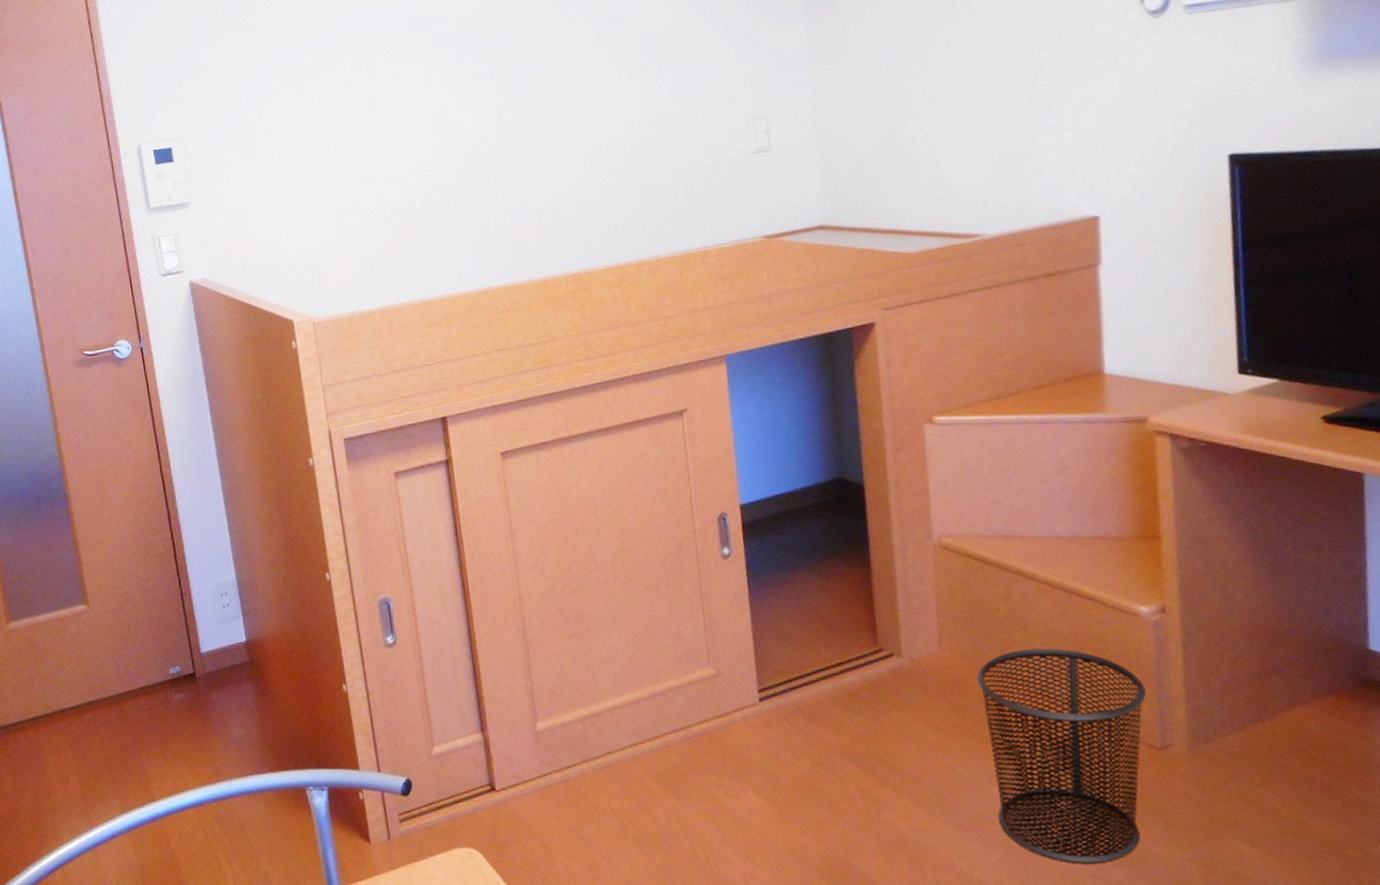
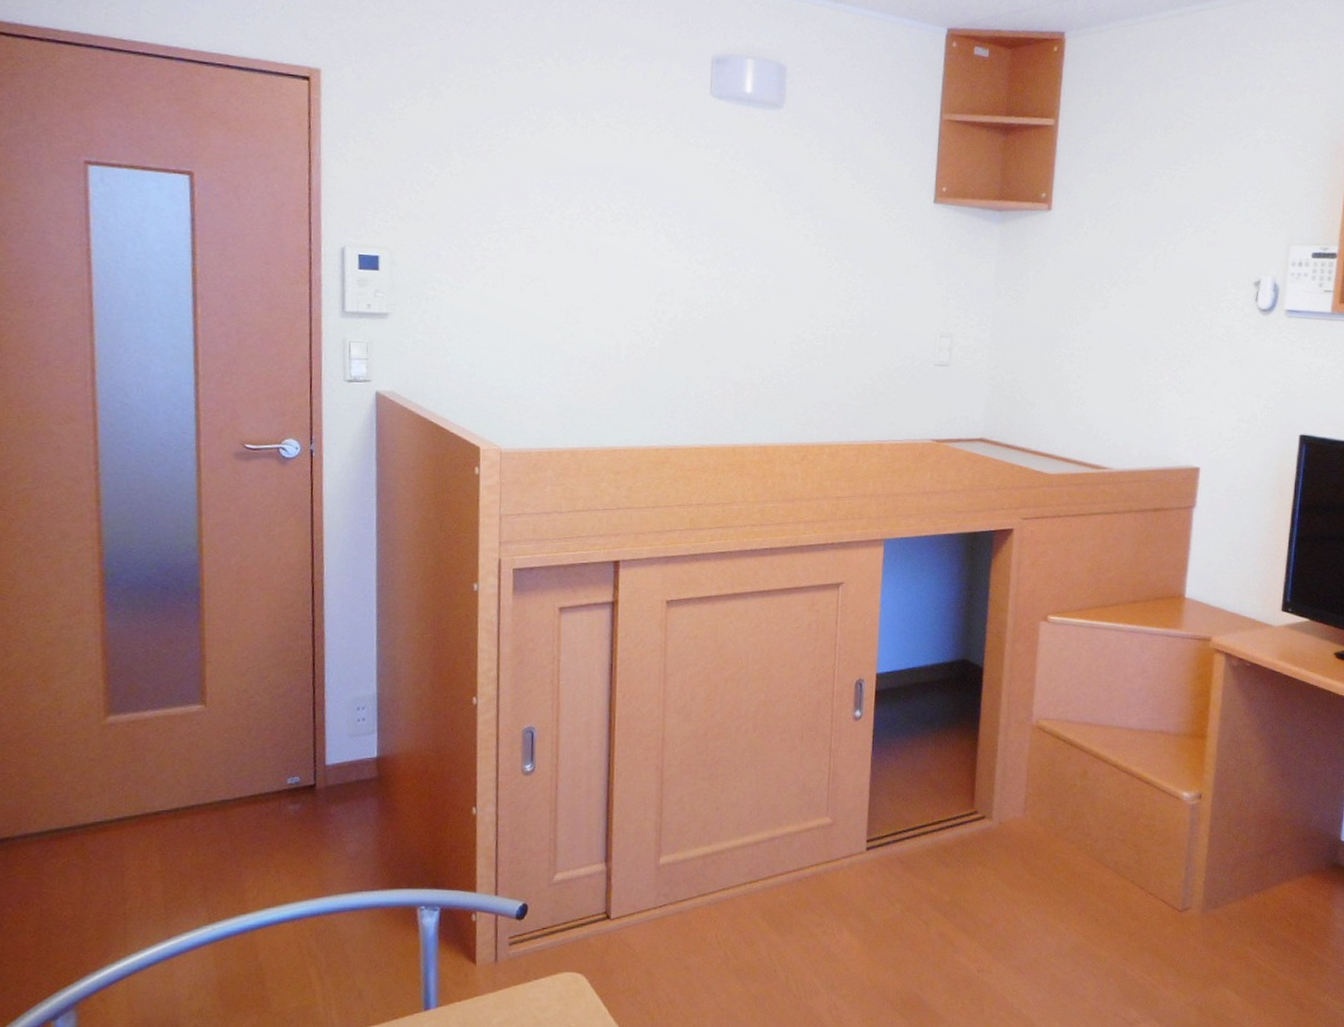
trash can: present [976,648,1146,864] -> none [1048,821,1177,1005]

